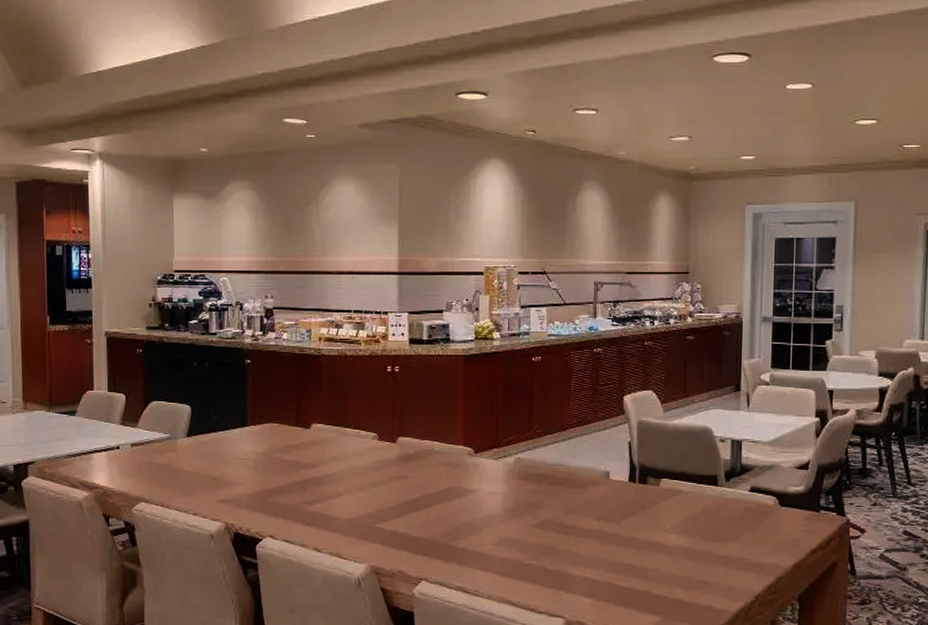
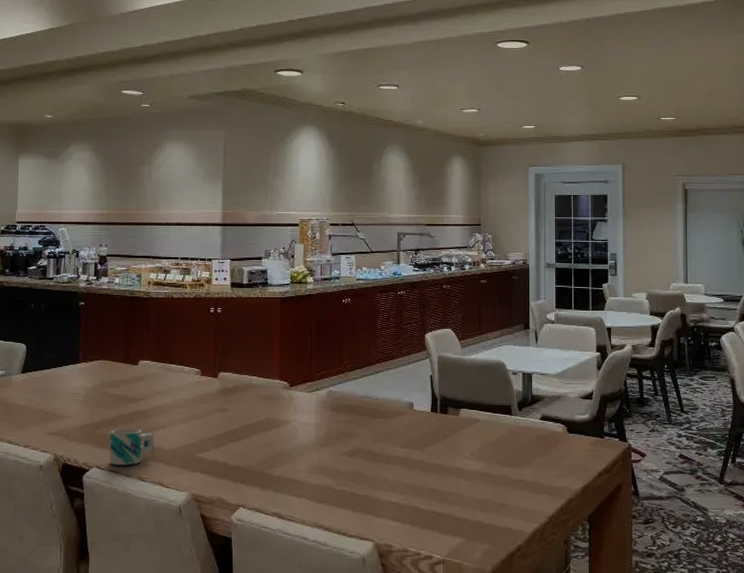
mug: none [284,496,329,536] -> present [110,428,154,466]

